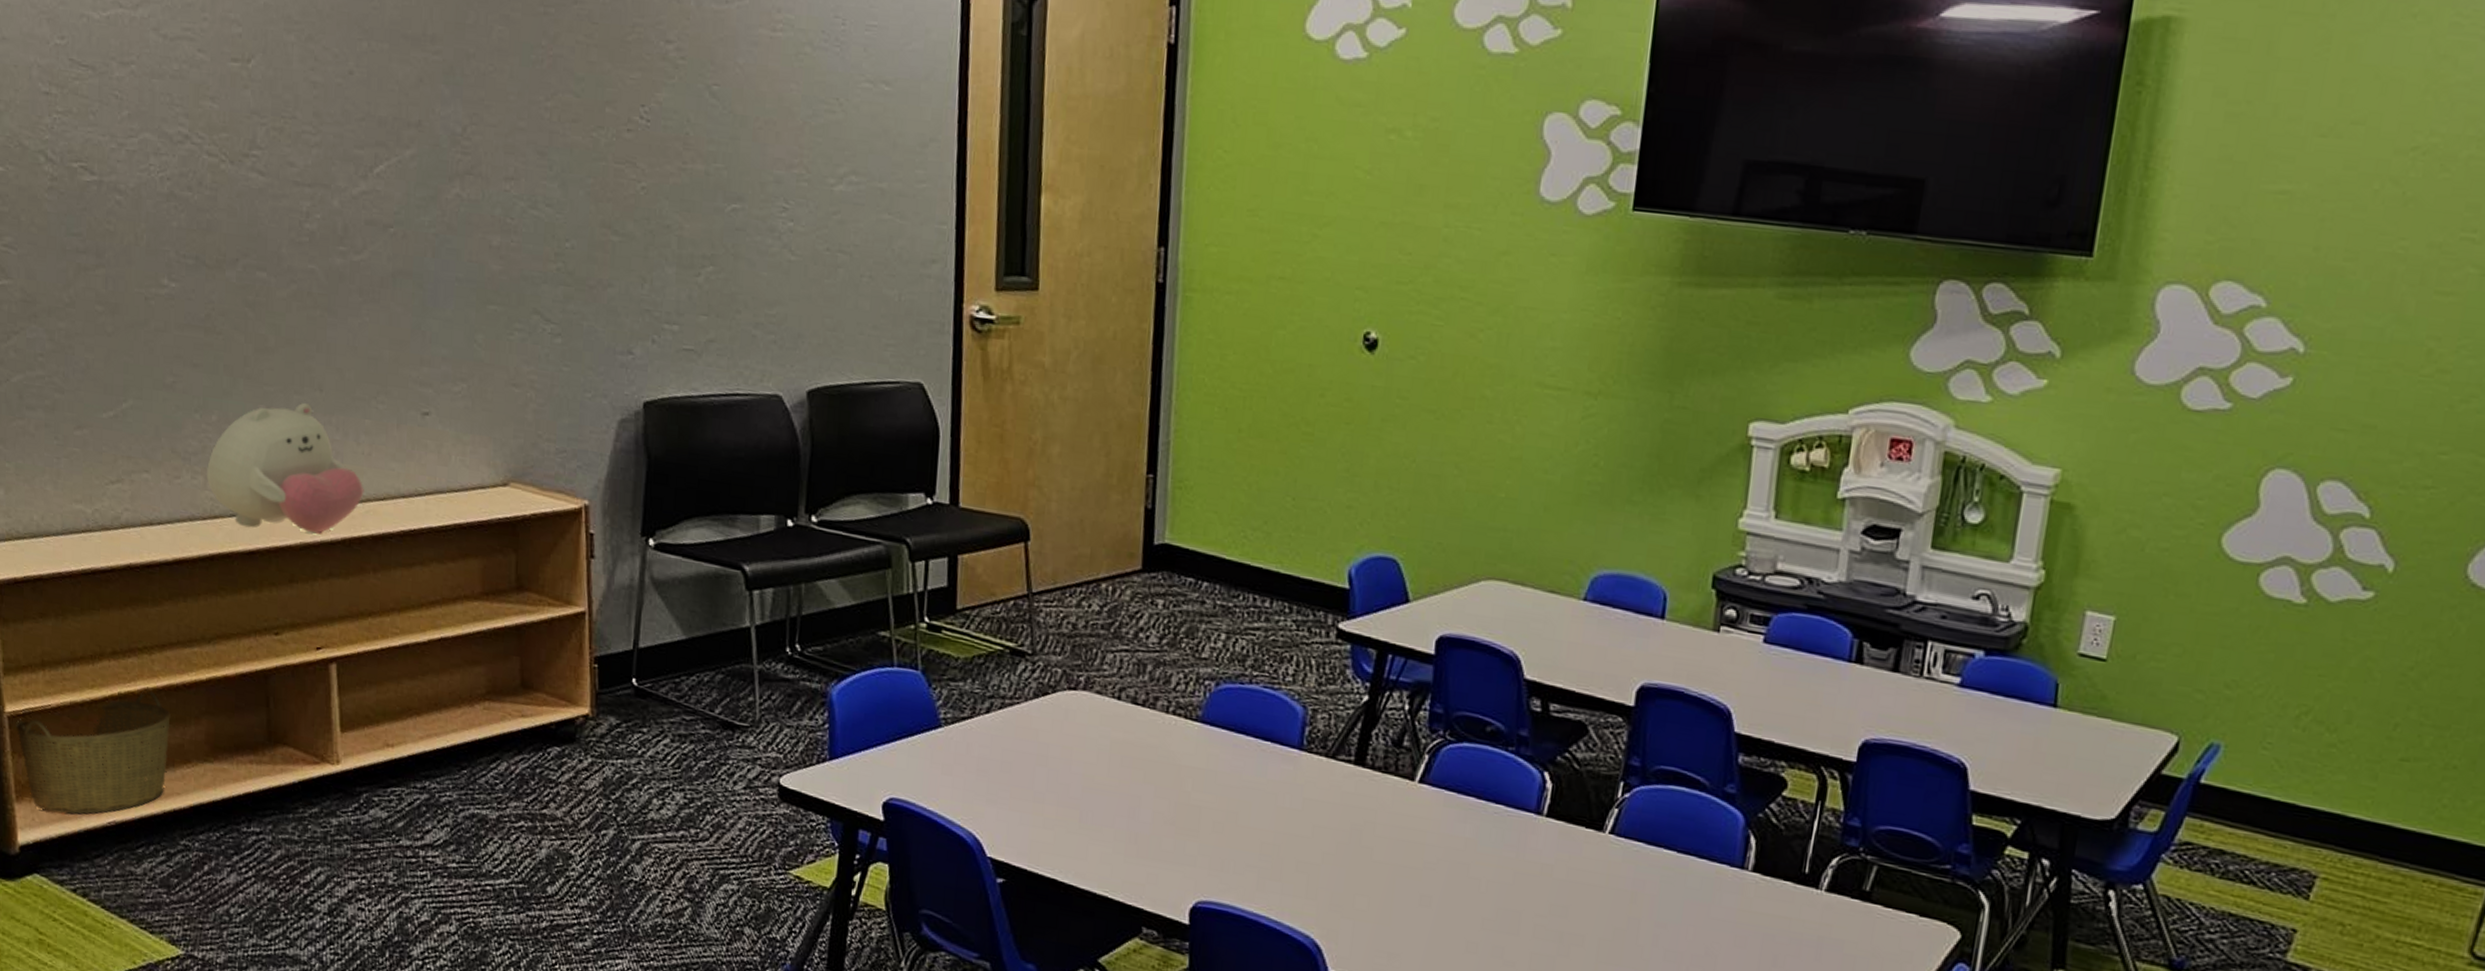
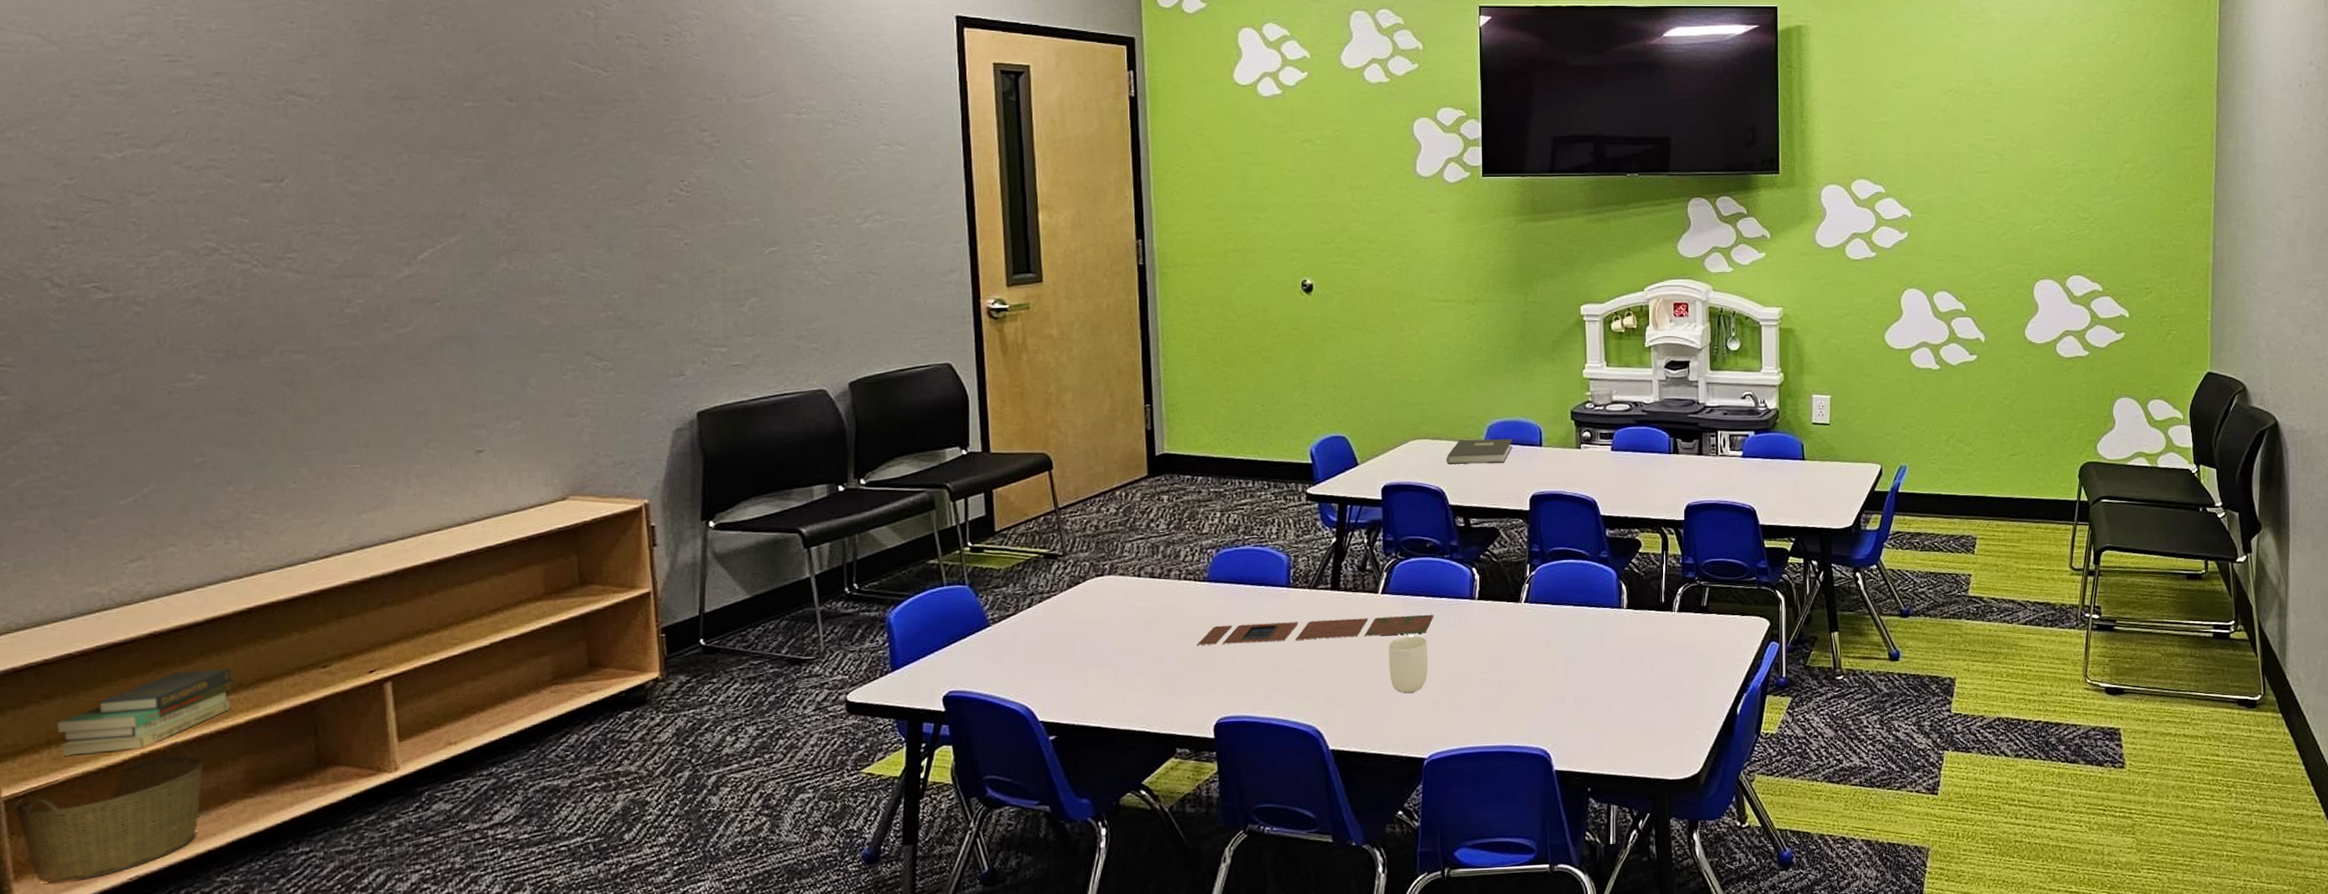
books: none [50,612,198,688] -> present [57,668,235,756]
plush toy: present [207,403,364,534] -> none [242,460,417,578]
papers: none [1179,781,1485,847] -> present [1196,614,1434,645]
cup: none [1416,845,1471,923] -> present [1388,636,1429,694]
book: none [1527,591,1624,633] -> present [1446,439,1512,464]

